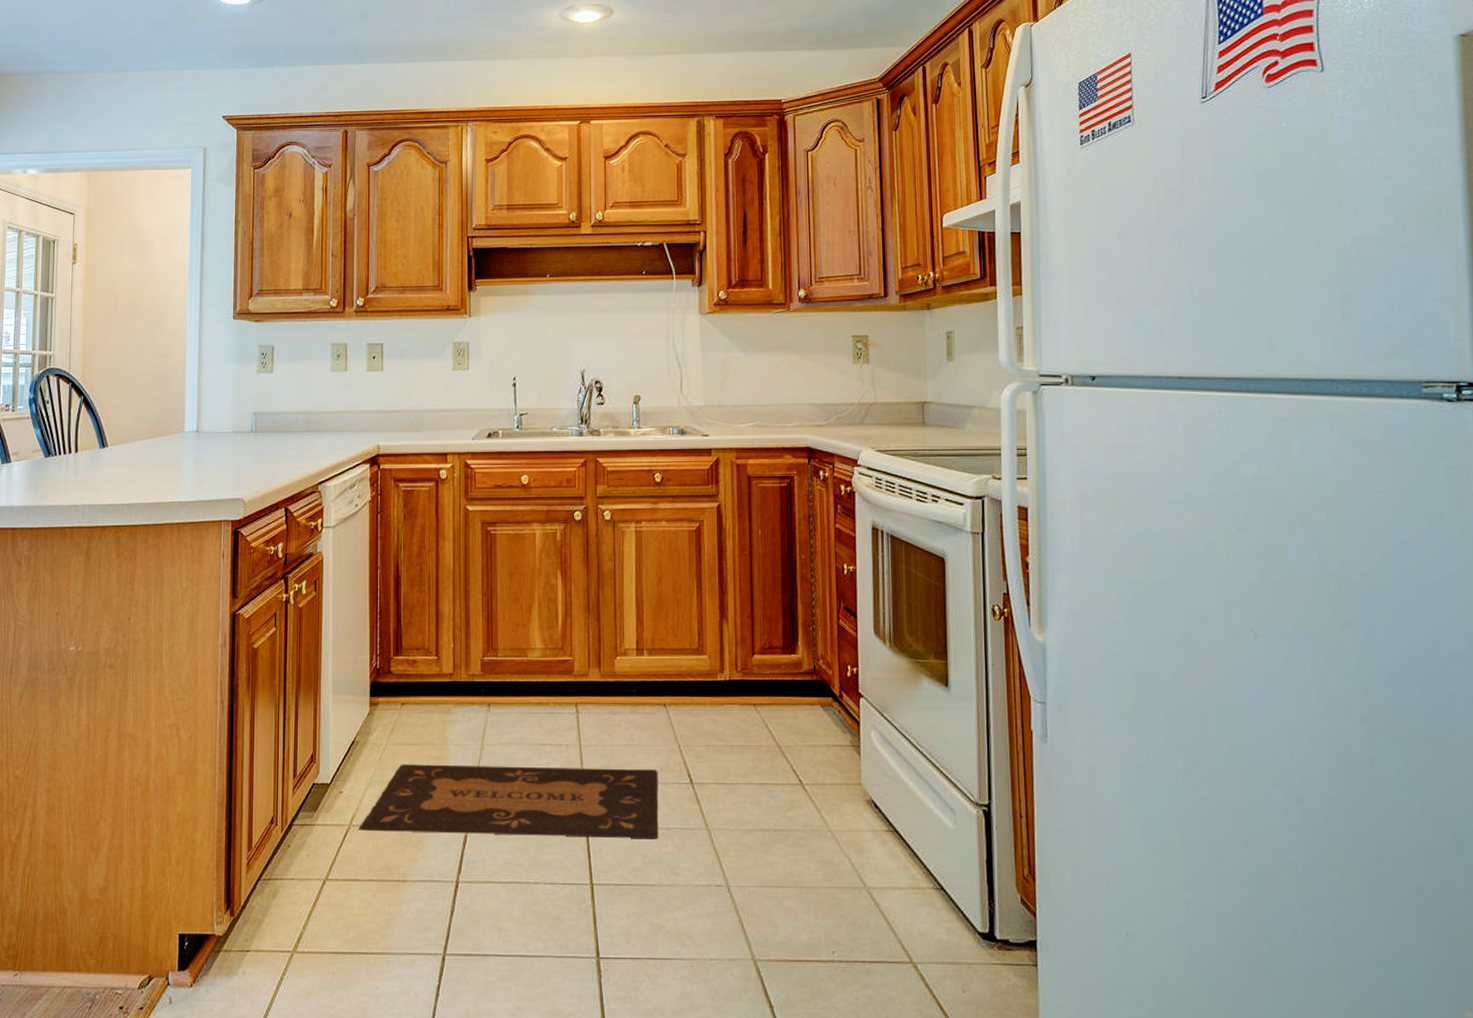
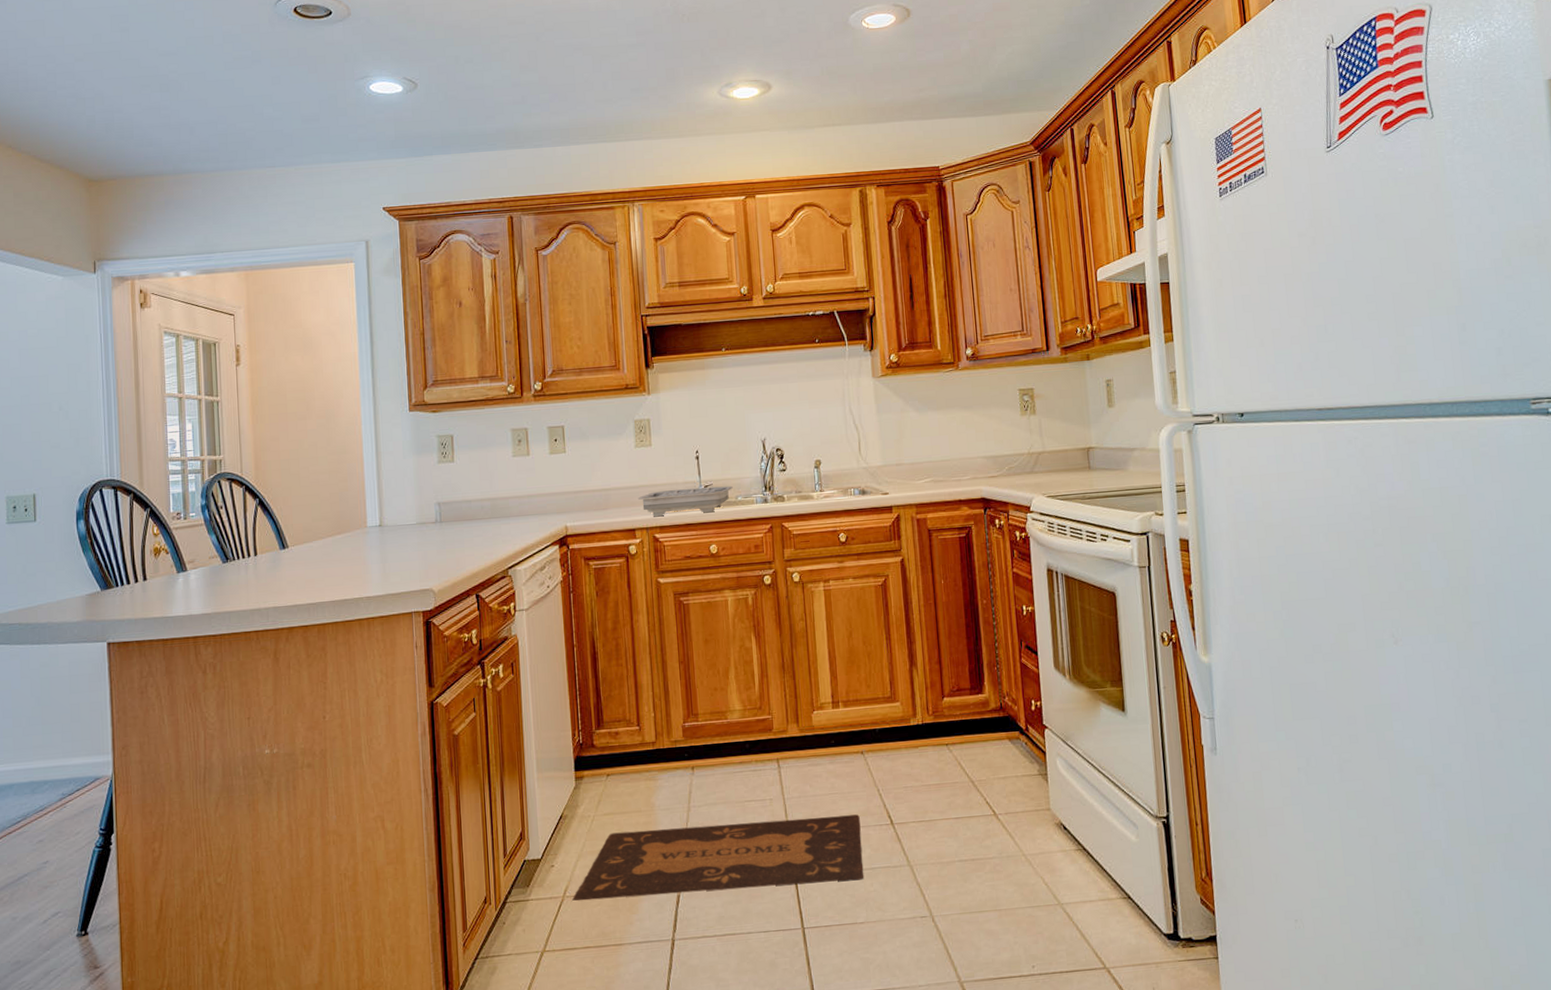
dish rack: none [451,416,548,443] -> present [637,486,733,517]

